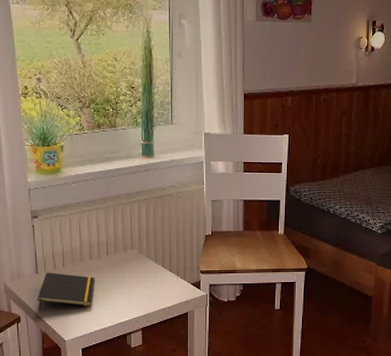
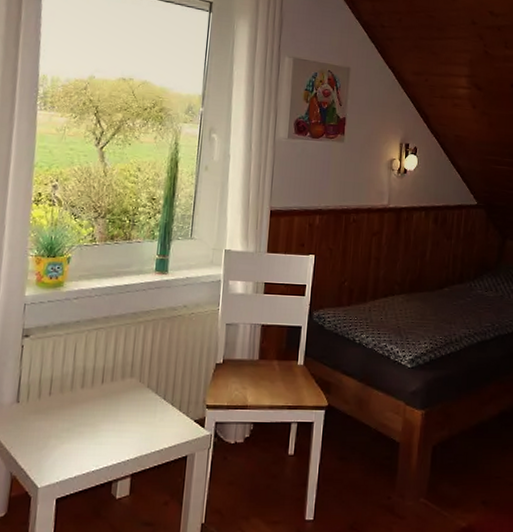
notepad: present [37,272,95,311] -> none [12,401,85,450]

